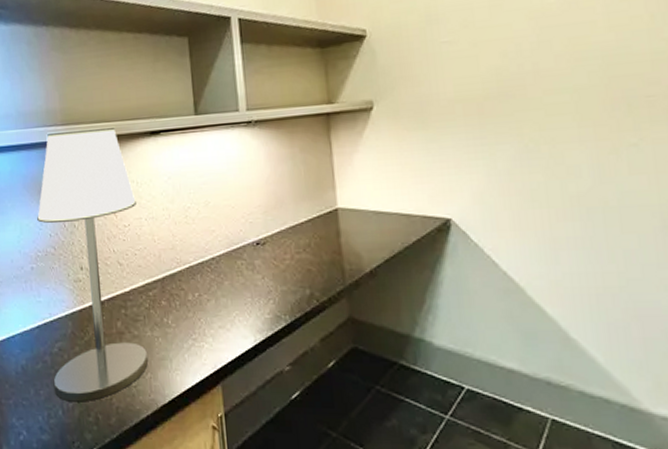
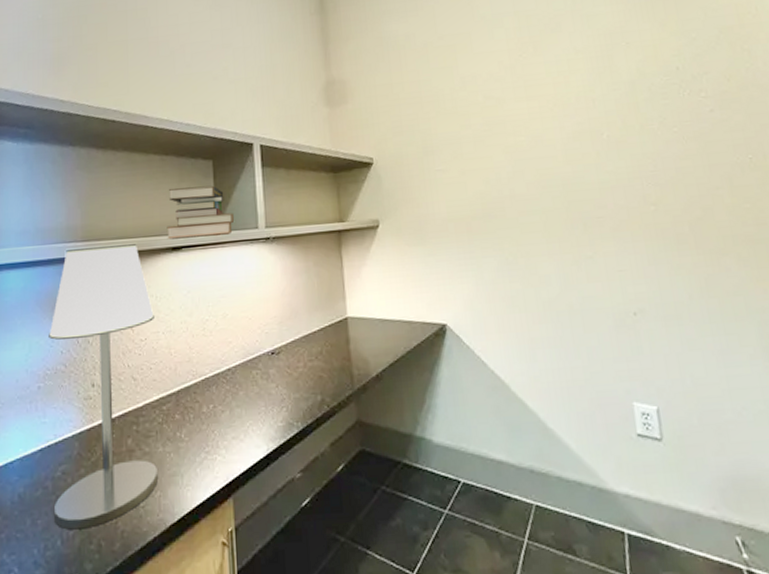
books: none [144,65,213,123] -> present [167,185,234,240]

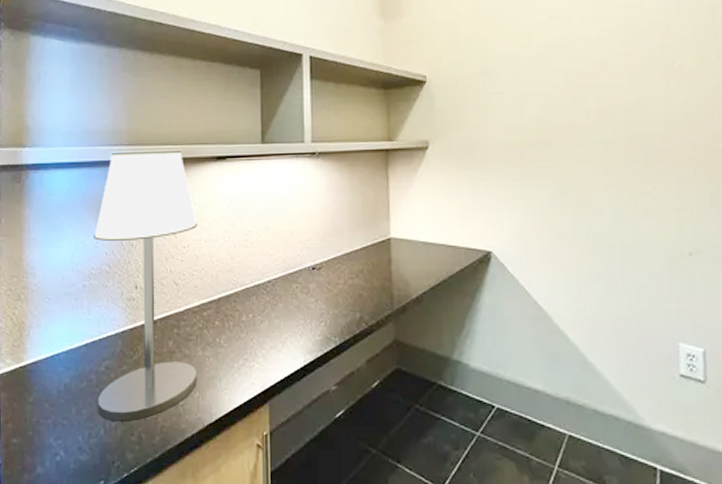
books: present [167,185,234,240] -> none [212,96,279,148]

